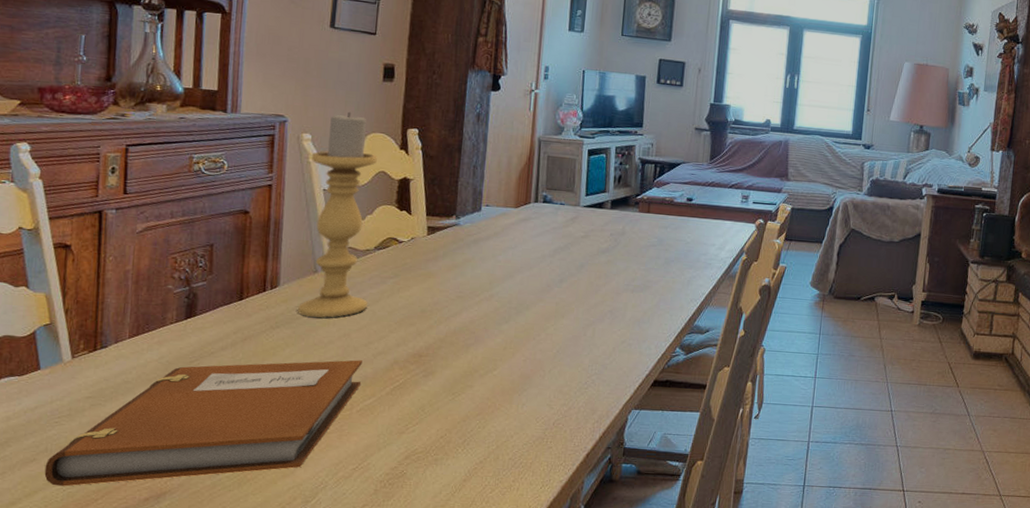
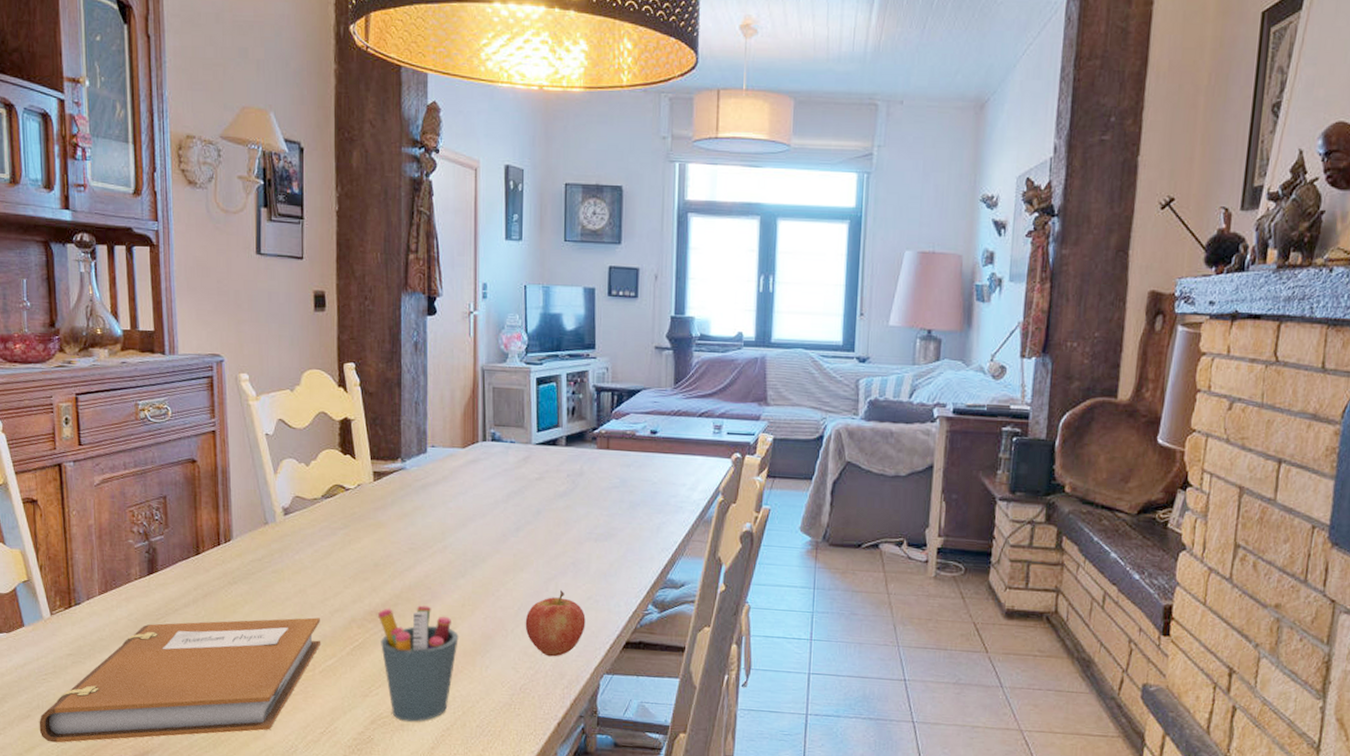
candle holder: present [298,111,377,318] -> none [252,347,320,573]
pen holder: none [421,348,498,456] -> present [378,605,459,722]
apple: none [562,335,619,395] -> present [525,590,586,657]

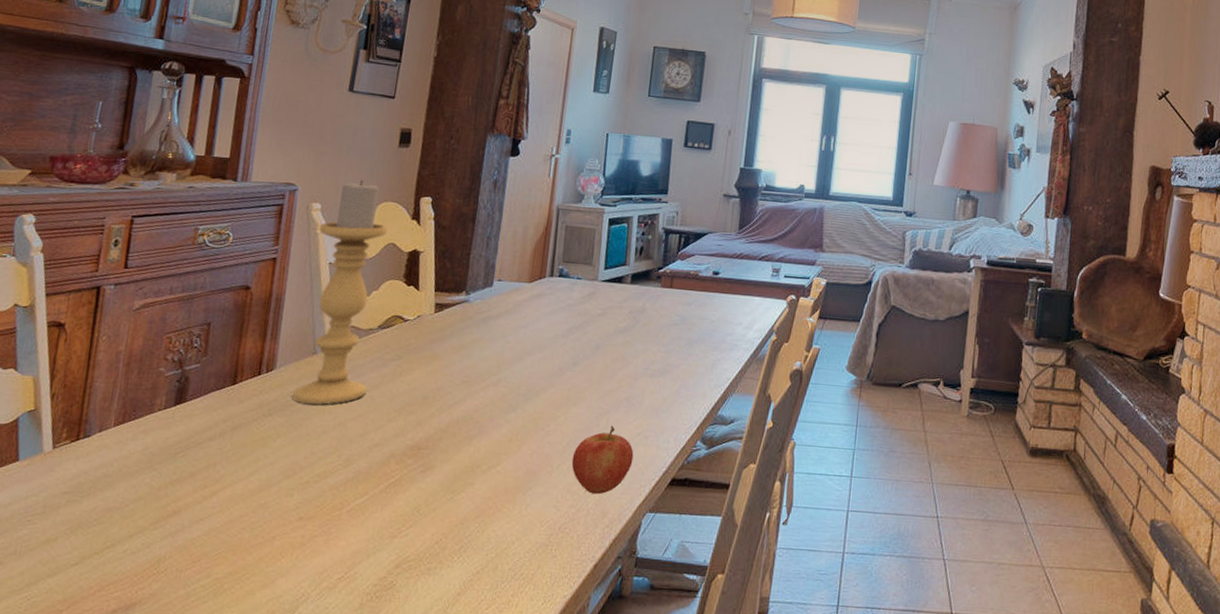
notebook: present [39,617,320,743] -> none [10,452,357,595]
candle holder: none [252,347,320,573] -> present [292,179,388,405]
pen holder: present [378,605,459,722] -> none [418,440,502,565]

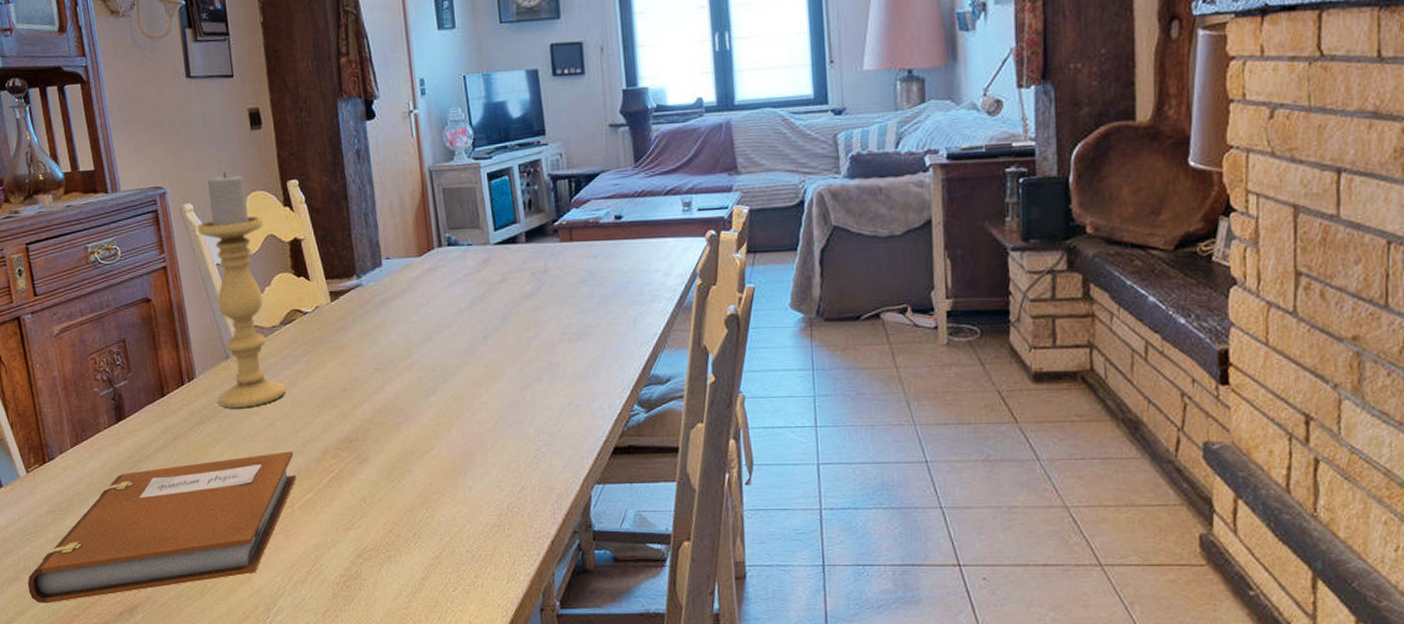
notebook: none [10,452,357,595] -> present [27,451,296,604]
apple: present [571,425,634,495] -> none [504,398,569,471]

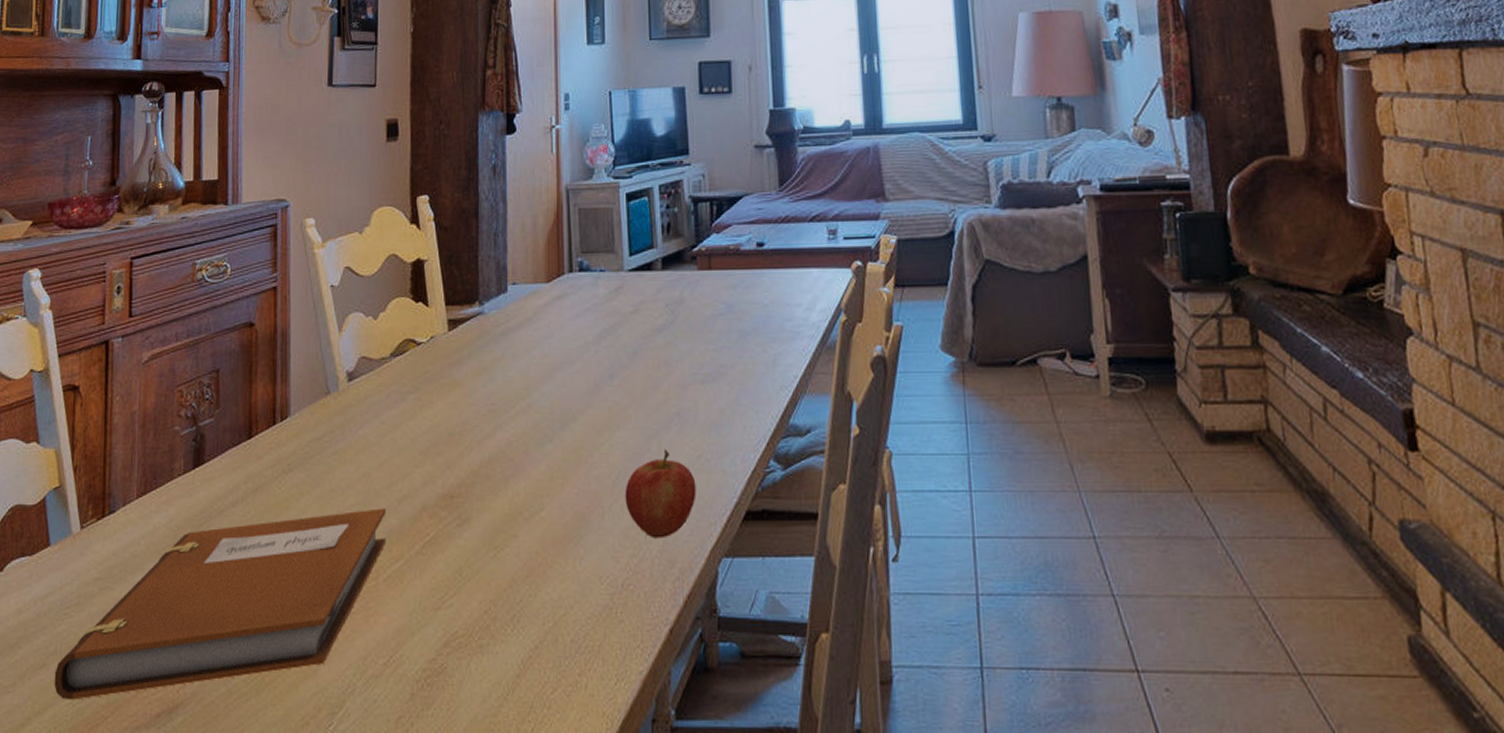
candle holder: present [198,171,286,408] -> none [311,184,387,453]
apple: none [504,398,569,471] -> present [624,449,697,539]

